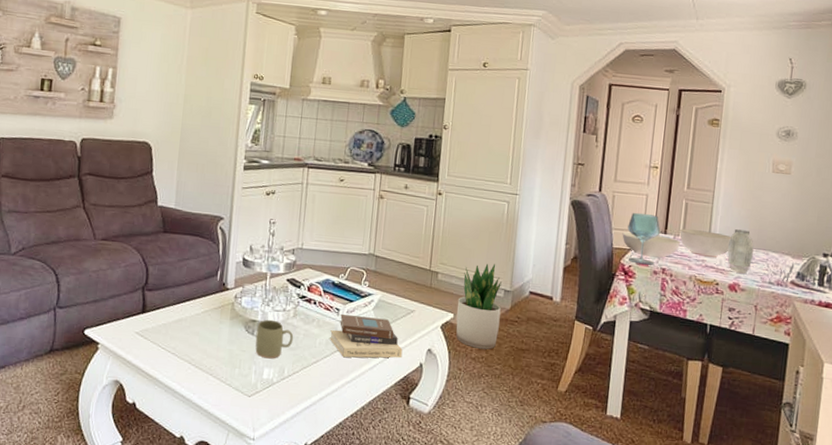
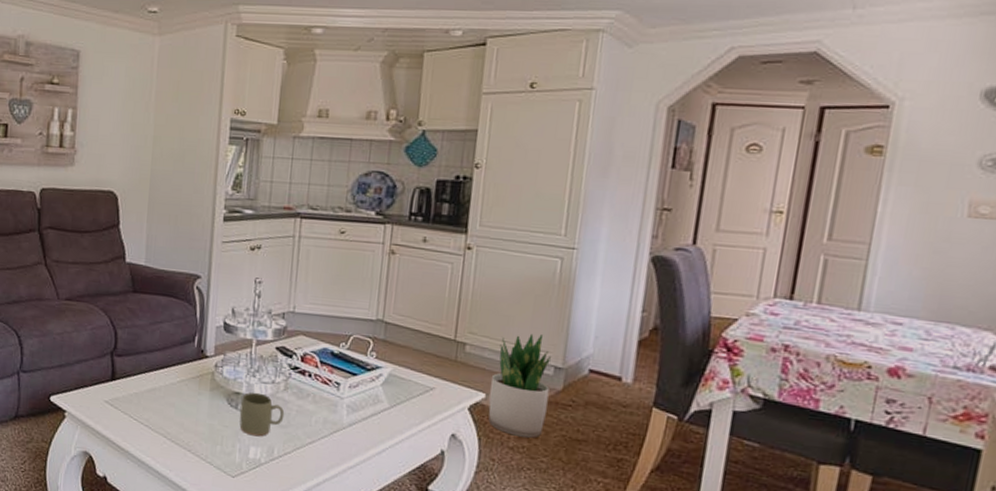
books: present [330,314,403,359] -> none [328,389,420,444]
bowl: present [622,231,681,259] -> none [725,296,815,332]
wine glass: present [627,212,661,265] -> none [732,271,785,341]
bowl: present [680,229,731,257] -> none [813,293,895,332]
vase: present [727,229,754,274] -> none [887,294,932,354]

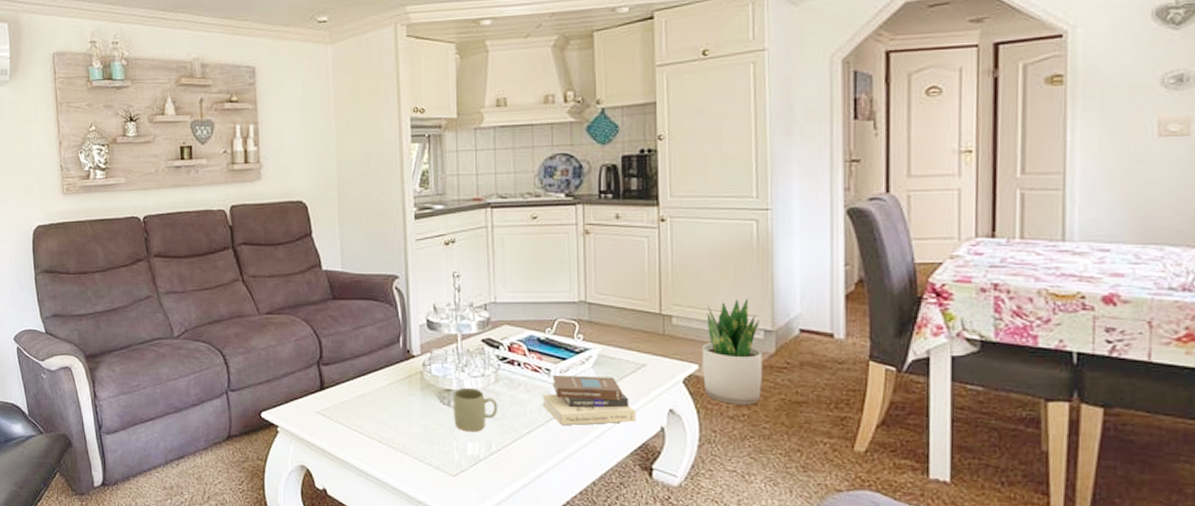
books: none [328,389,420,444] -> present [542,376,637,426]

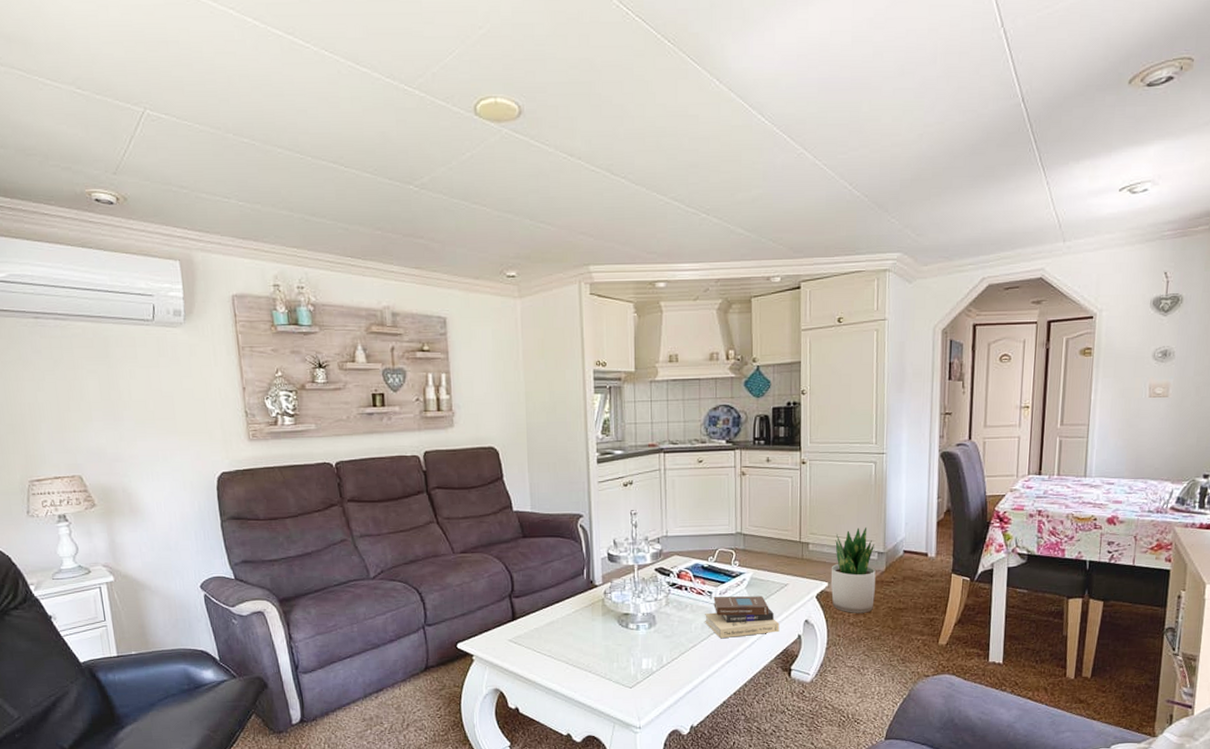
mug: present [452,387,498,432] -> none [630,611,669,649]

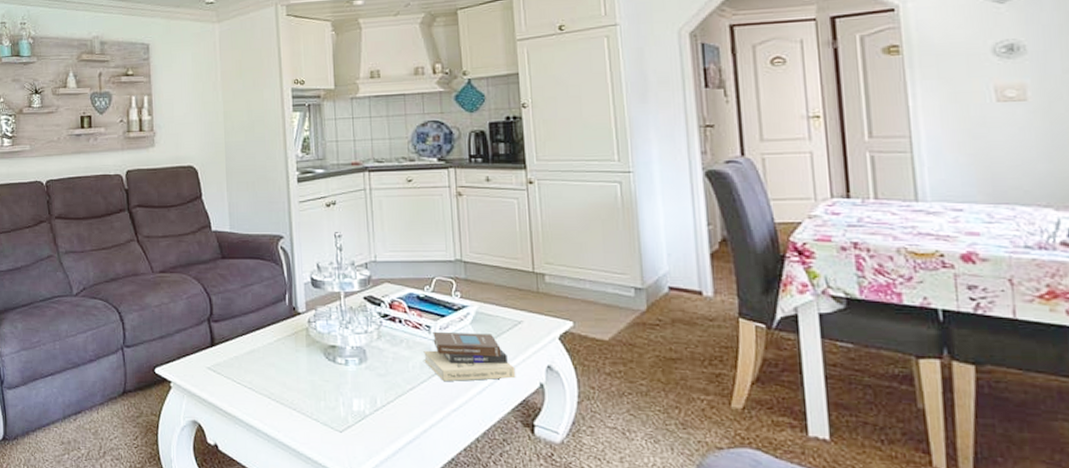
planter: present [830,527,876,613] -> none [575,258,636,362]

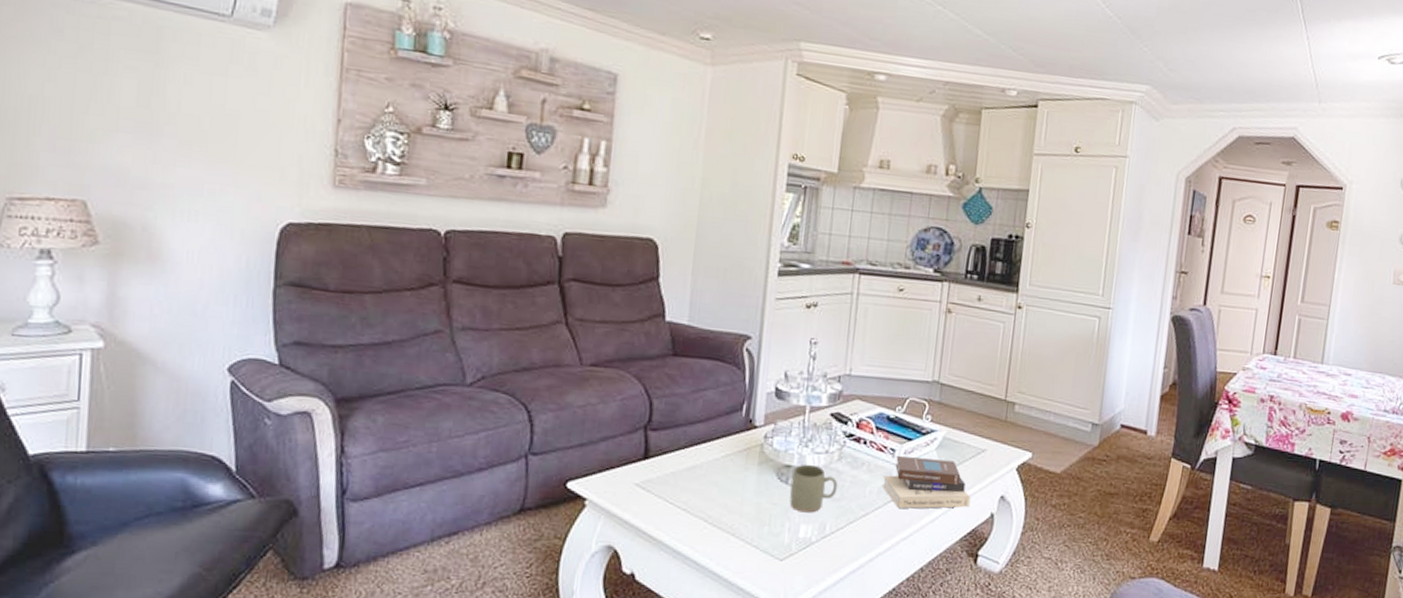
mug: none [337,344,382,388] -> present [789,464,838,513]

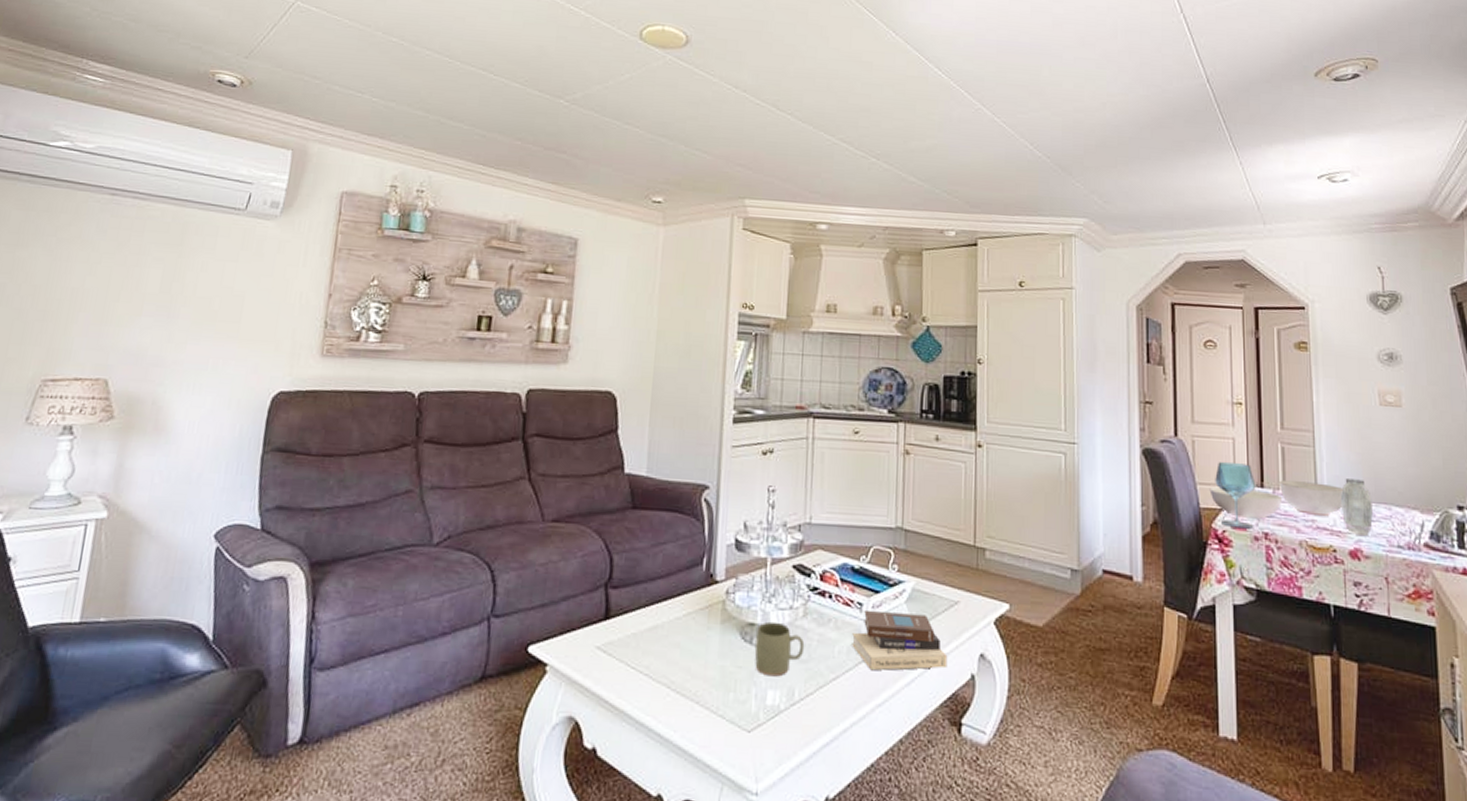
bowl: none [1227,352,1292,384] -> present [1209,486,1283,520]
wine glass: none [1233,330,1271,392] -> present [1215,461,1256,529]
bowl: none [1291,349,1346,382] -> present [1280,480,1343,516]
vase: none [1341,349,1370,400] -> present [1340,479,1373,536]

